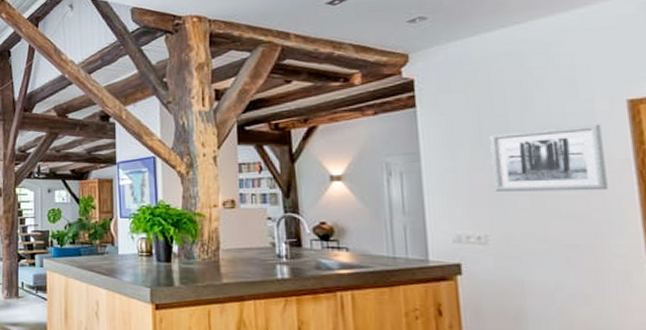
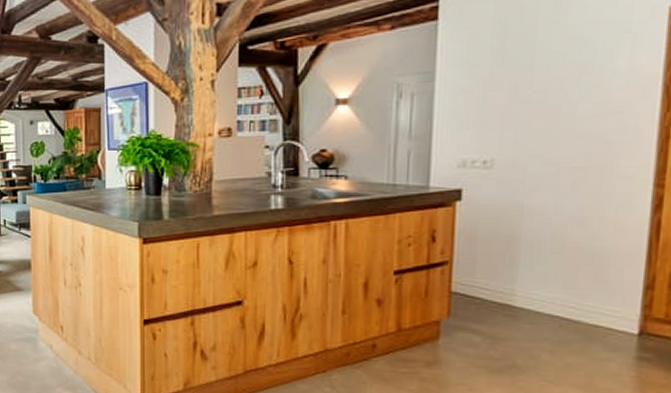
wall art: present [489,124,608,191] -> none [509,35,635,112]

